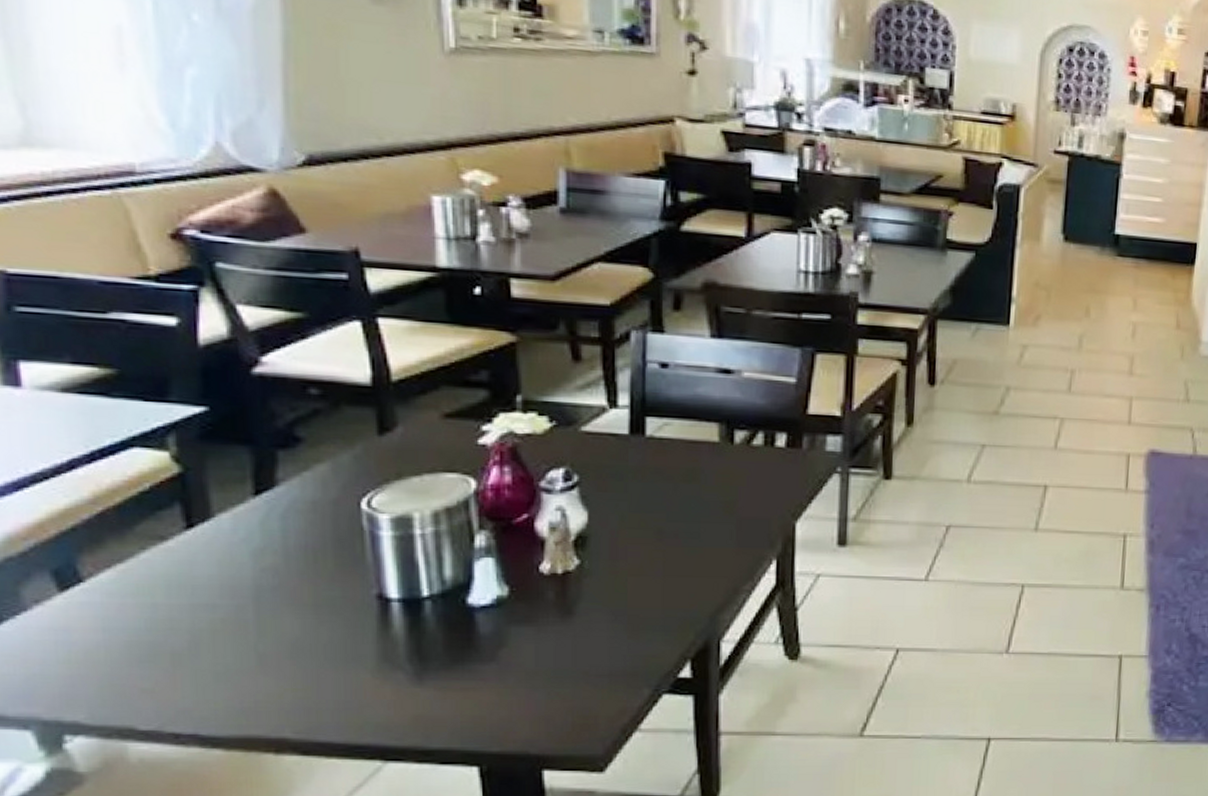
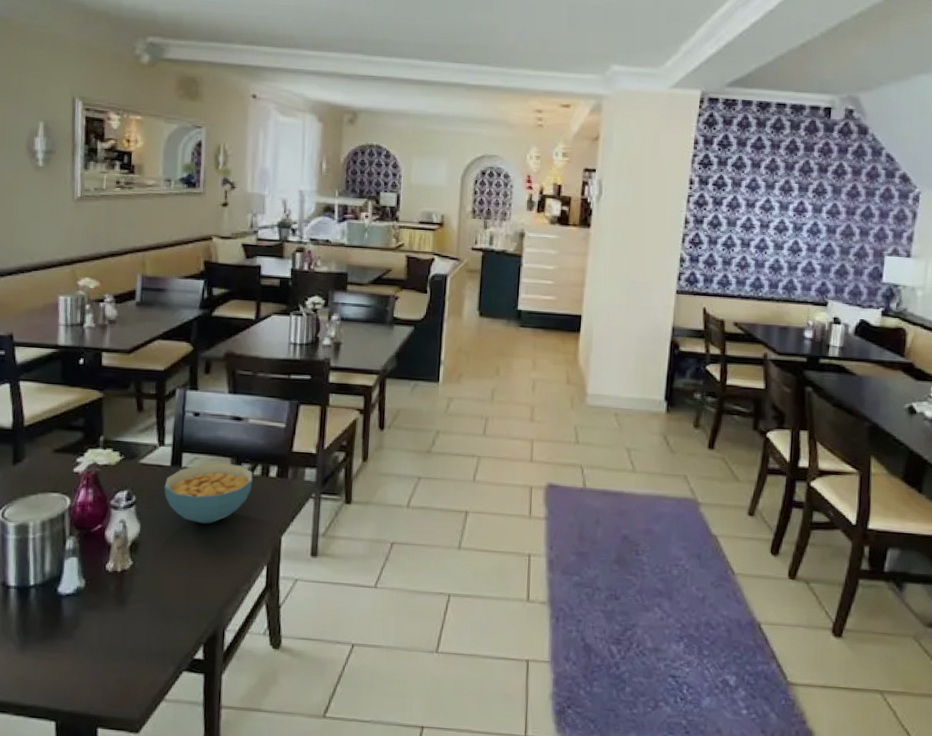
cereal bowl: none [620,429,752,509] -> present [164,462,253,524]

